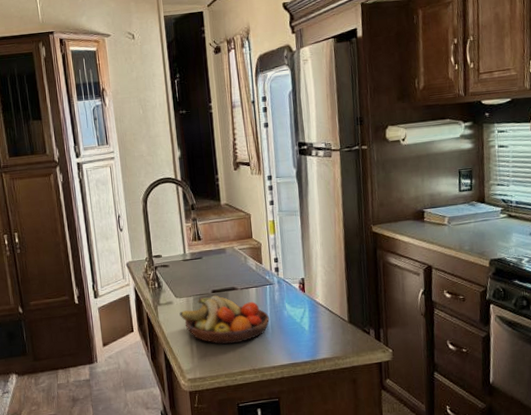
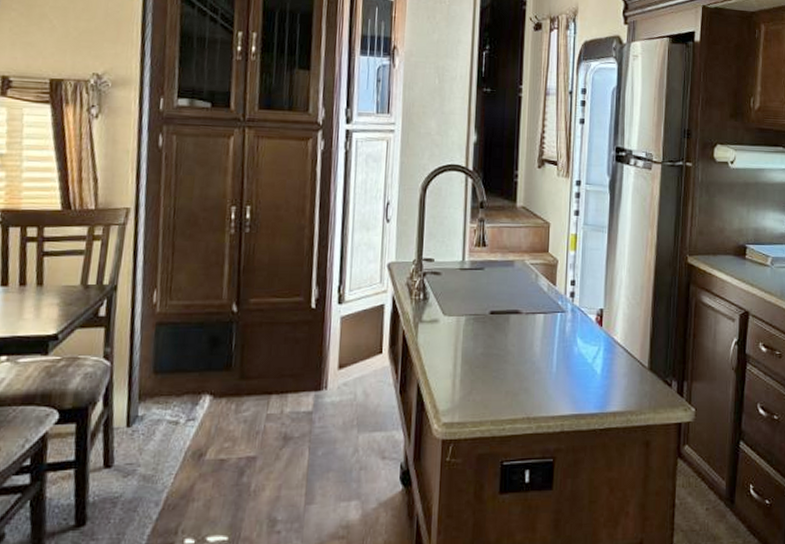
fruit bowl: present [179,295,270,344] -> none [445,317,555,382]

